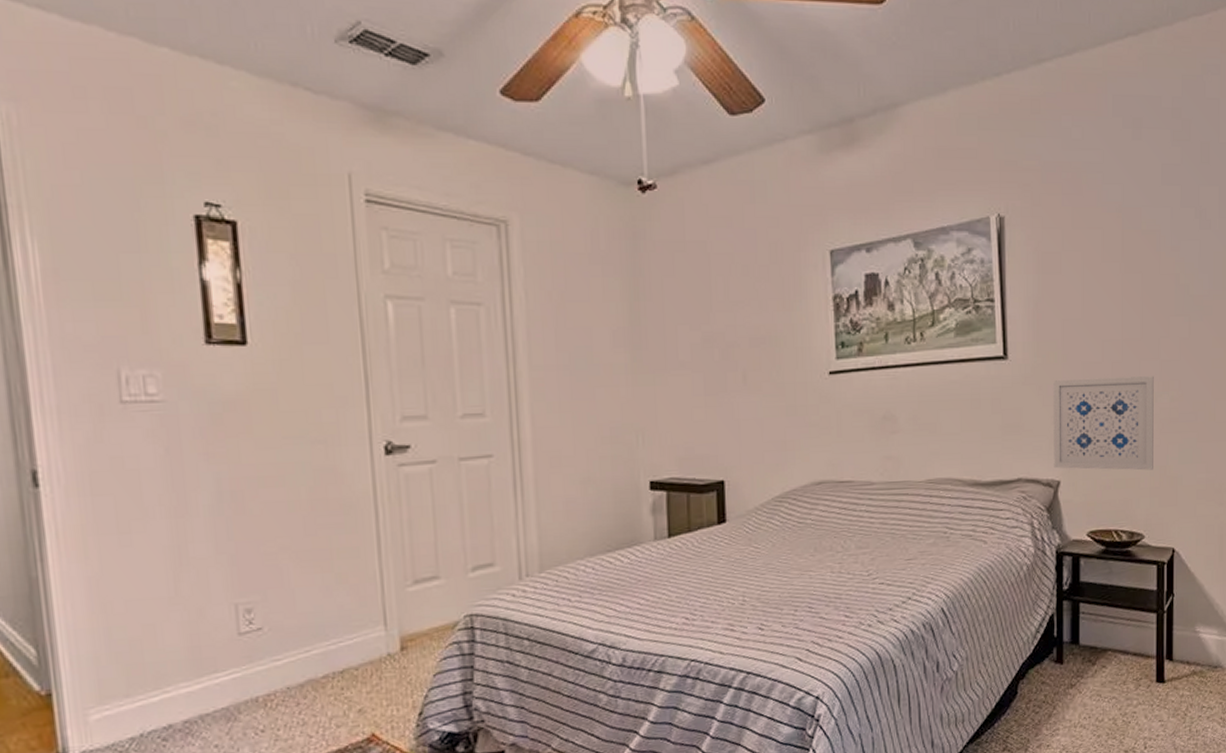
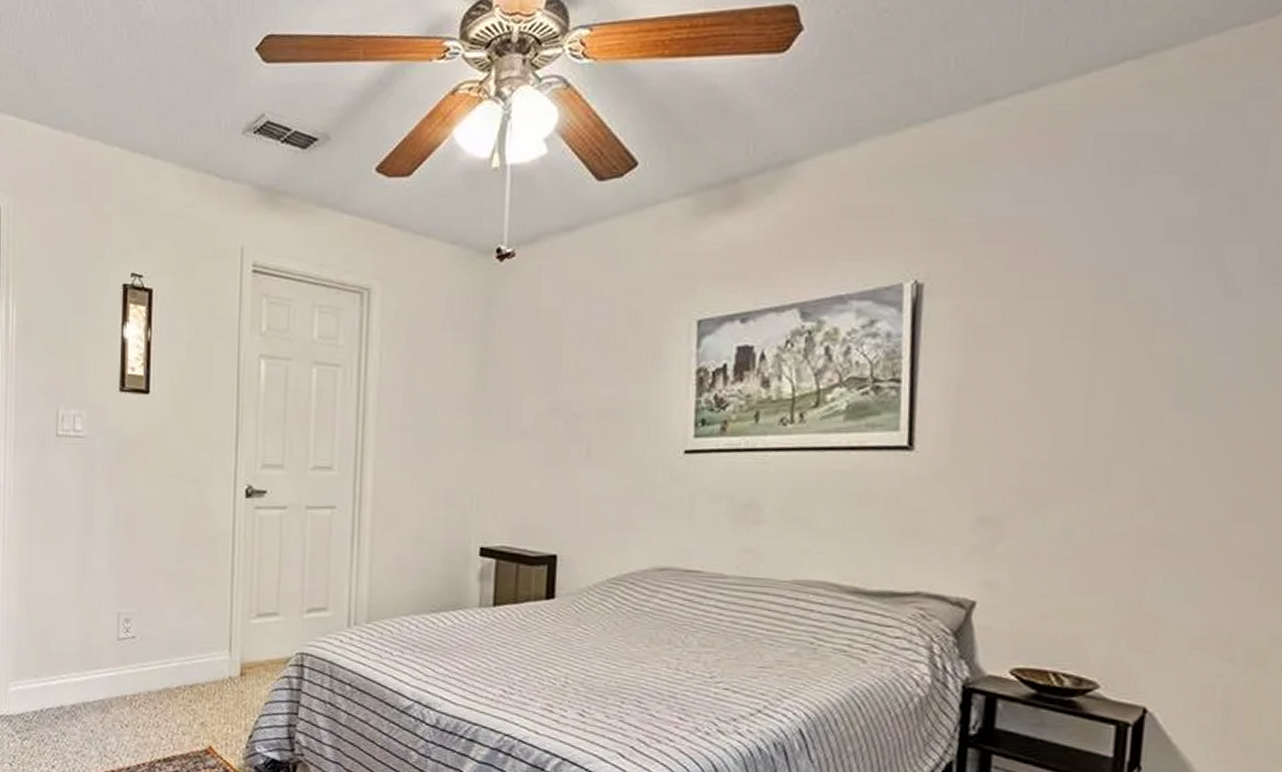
wall art: present [1053,376,1154,471] -> none [968,480,1131,603]

